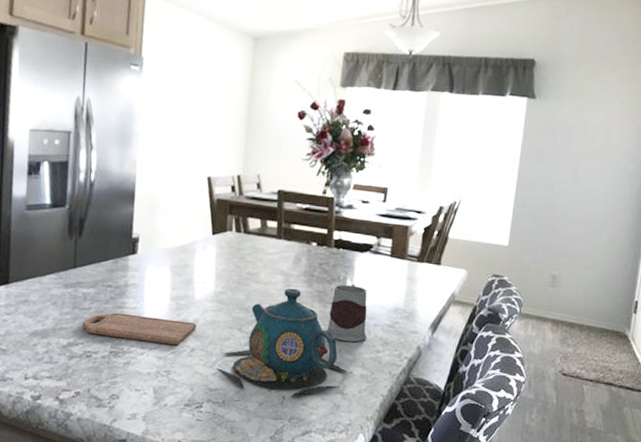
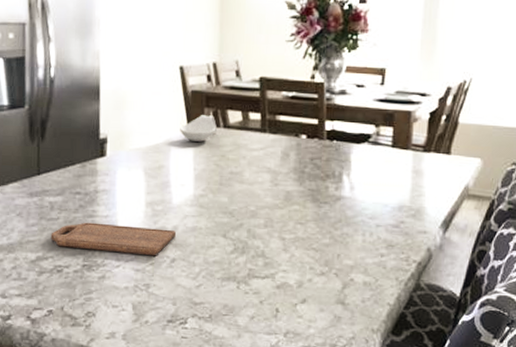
spoon rest: none [205,221,239,245] -> present [180,115,218,142]
teapot: present [216,288,349,397] -> none [200,187,350,309]
mug: present [326,283,367,342] -> none [321,179,368,246]

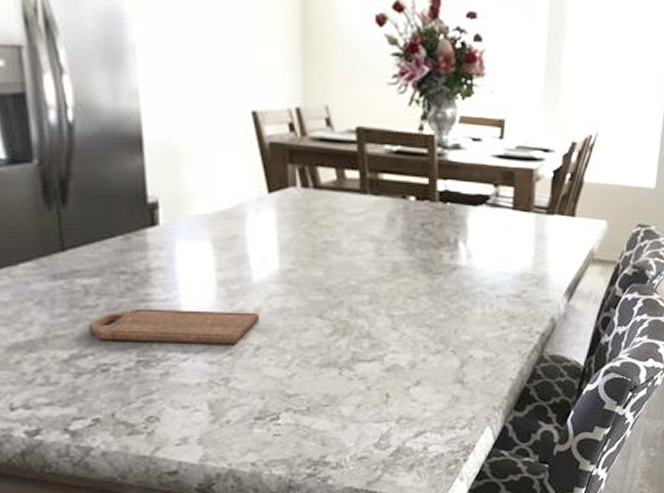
spoon rest: present [180,115,218,142] -> none [257,173,306,206]

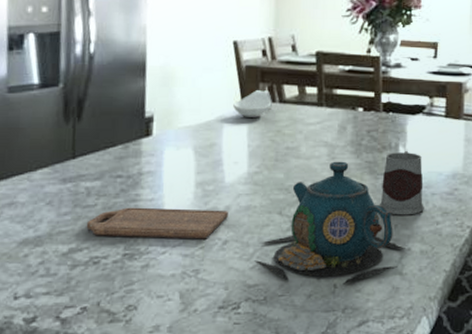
spoon rest: none [257,173,306,206] -> present [233,90,273,117]
teapot: none [293,258,468,394] -> present [254,161,407,284]
mug: none [436,246,488,320] -> present [379,150,424,215]

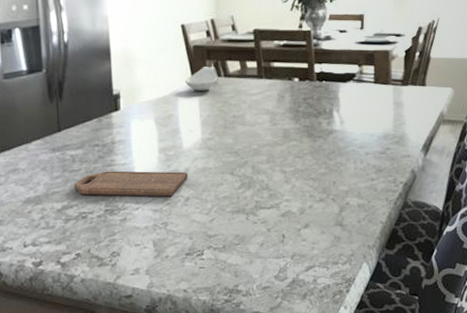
teapot: present [254,161,407,284] -> none [213,126,346,234]
mug: present [379,150,424,215] -> none [318,114,359,173]

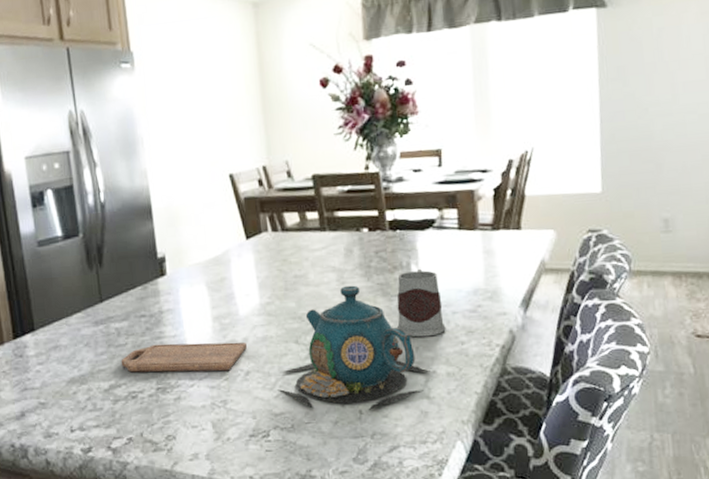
spoon rest: present [185,66,219,91] -> none [237,220,276,249]
teapot: none [213,126,346,234] -> present [277,285,432,410]
mug: none [318,114,359,173] -> present [396,268,446,337]

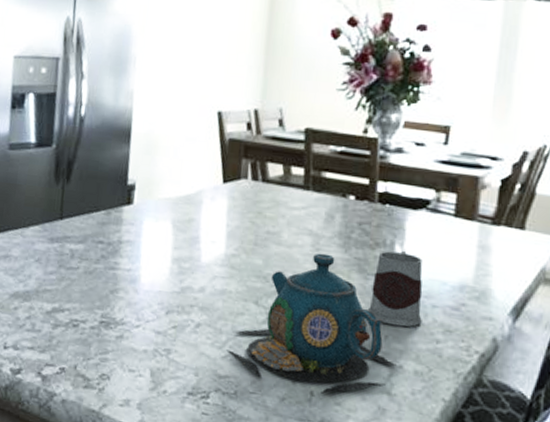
cutting board: present [121,342,247,373] -> none [68,274,203,319]

